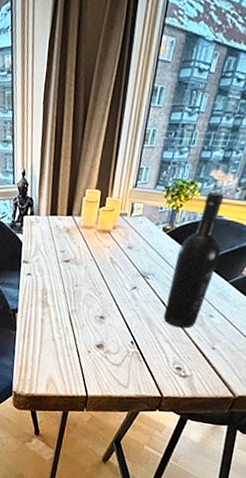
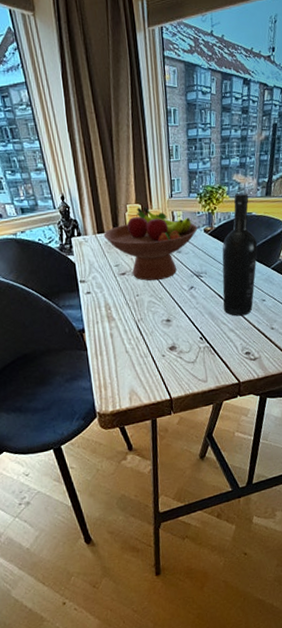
fruit bowl: none [56,193,157,275] -> present [103,207,198,281]

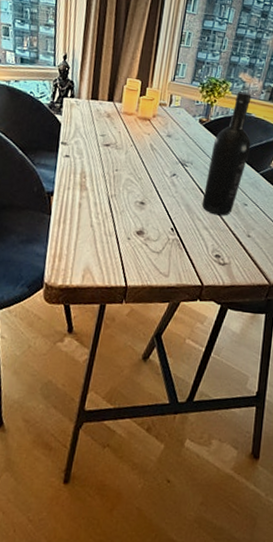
fruit bowl: present [103,207,198,281] -> none [96,83,194,160]

